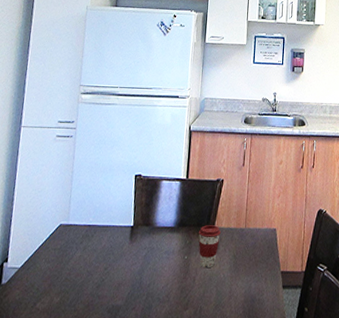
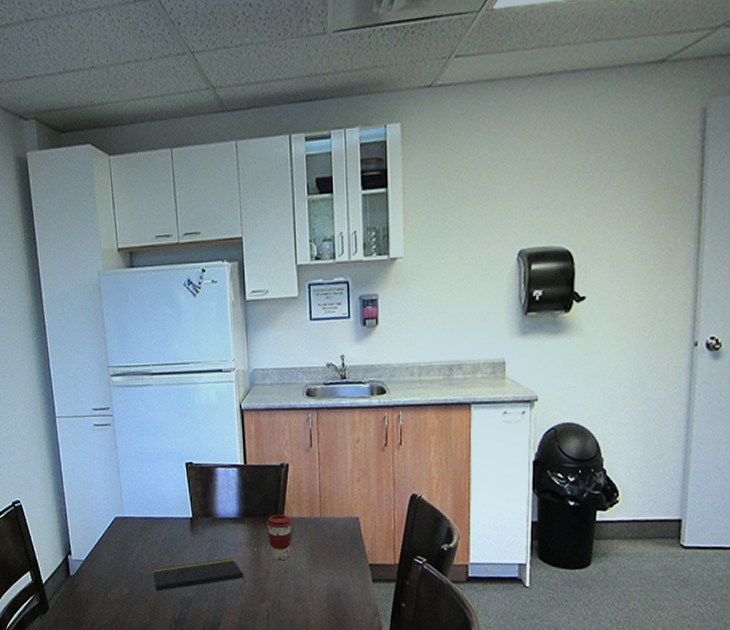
notepad: none [86,265,173,300] -> present [153,558,245,592]

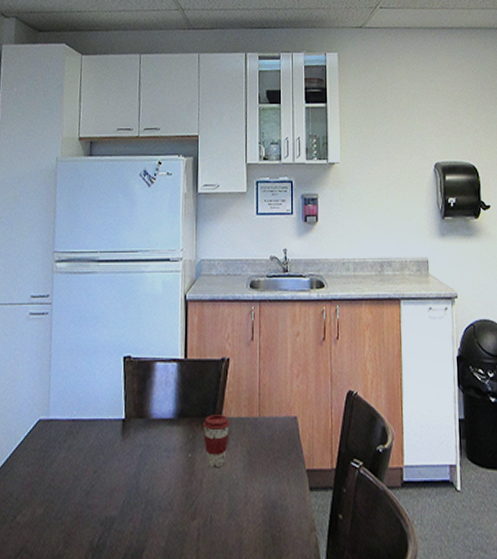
notepad: present [153,558,245,592] -> none [73,466,176,511]

